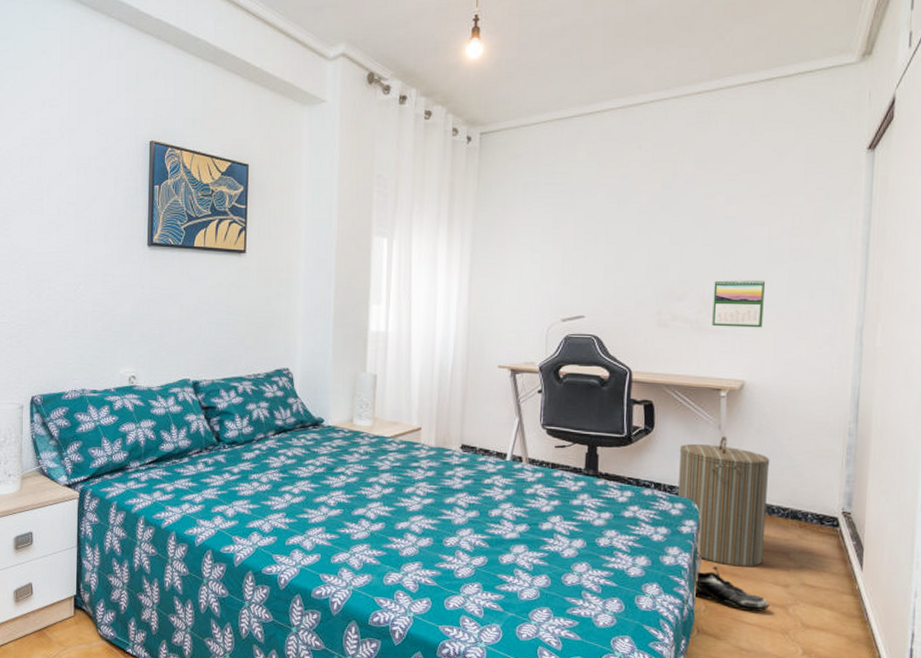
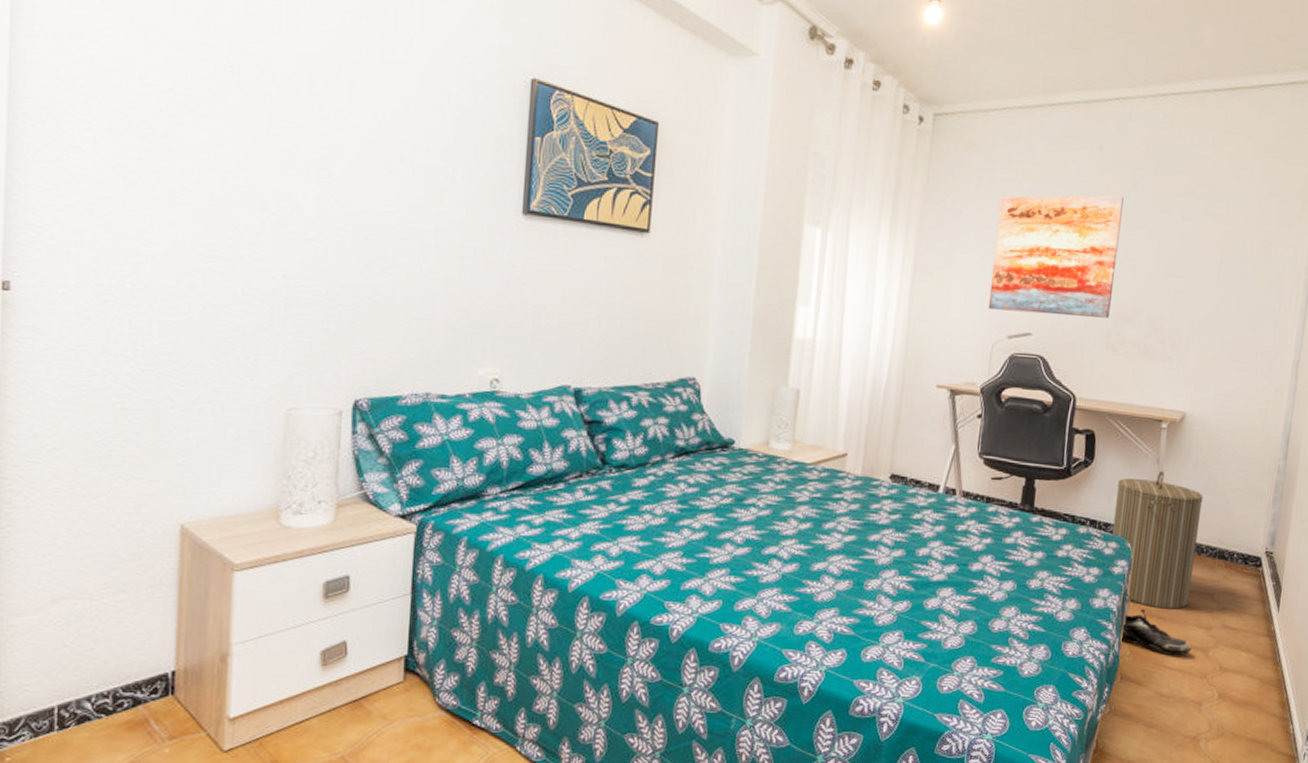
wall art: none [541,187,665,298] -> present [988,195,1124,318]
calendar: present [712,279,766,328] -> none [1159,302,1214,357]

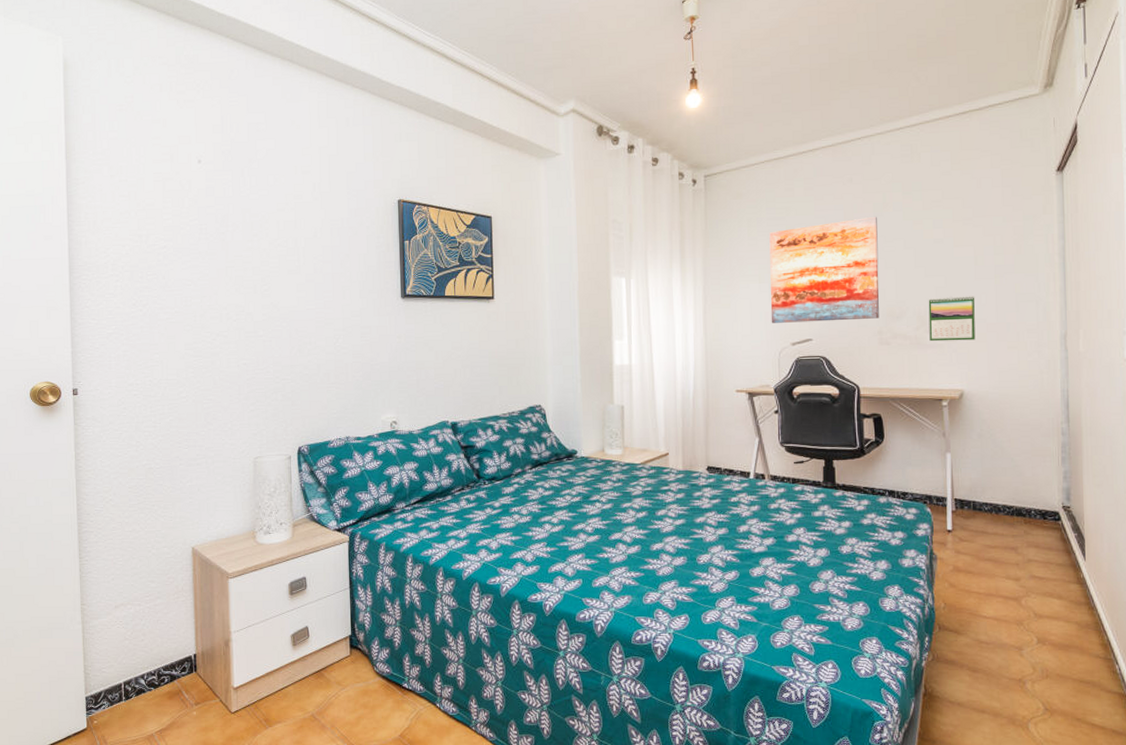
laundry hamper: present [1111,470,1203,609] -> none [909,442,994,564]
shoe: present [1122,608,1192,655] -> none [934,564,1004,605]
calendar: none [1159,302,1214,357] -> present [928,296,976,342]

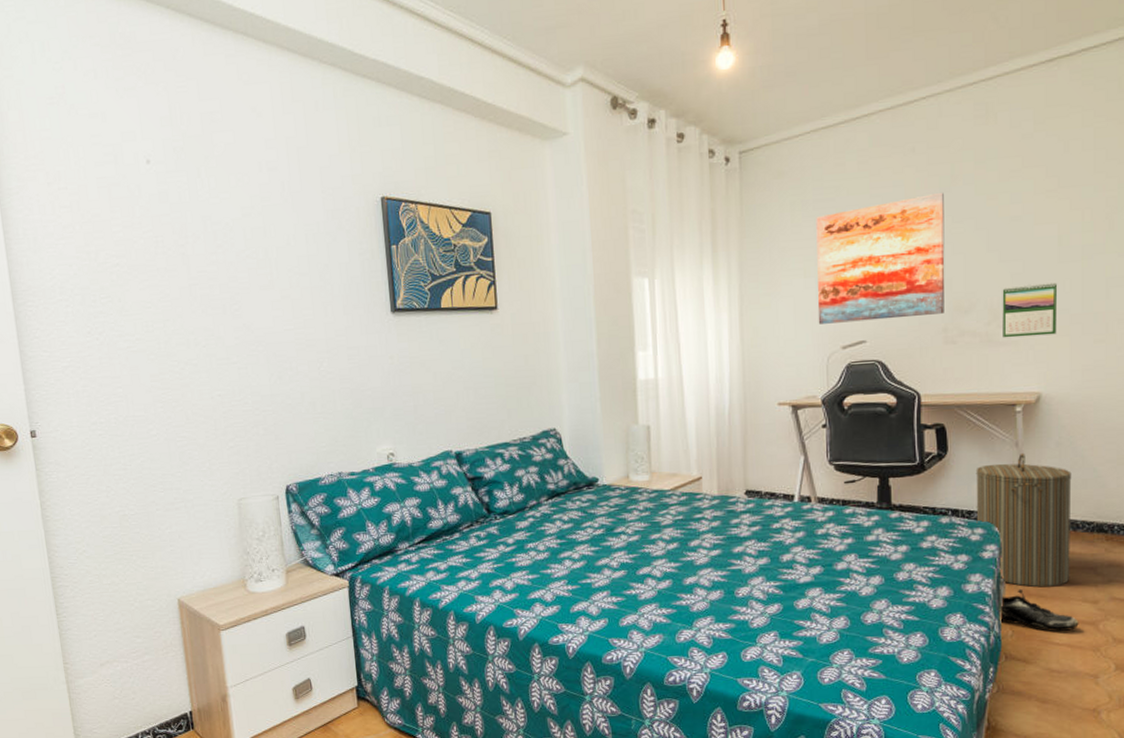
laundry hamper: none [909,442,994,564] -> present [976,452,1072,588]
shoe: none [934,564,1004,605] -> present [1001,588,1079,631]

